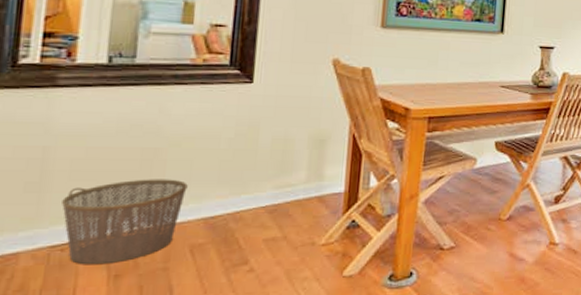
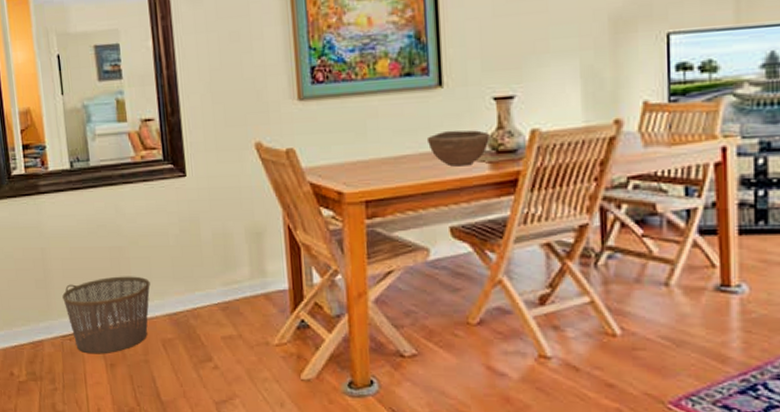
bowl: none [486,66,533,95] -> present [426,130,490,167]

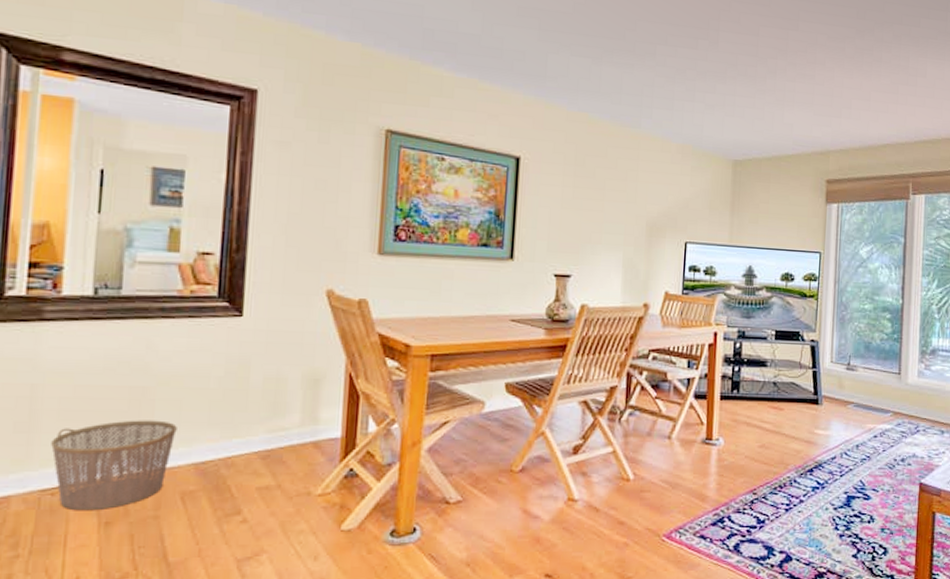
bowl: present [426,130,490,167] -> none [494,298,548,330]

